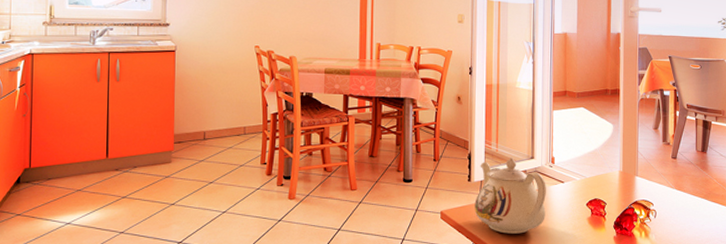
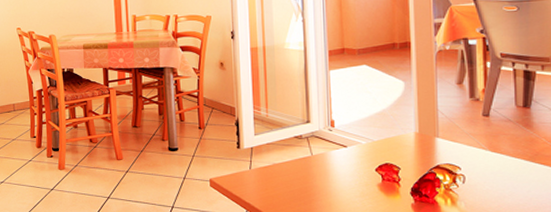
teapot: present [474,156,546,234] -> none [245,121,327,201]

